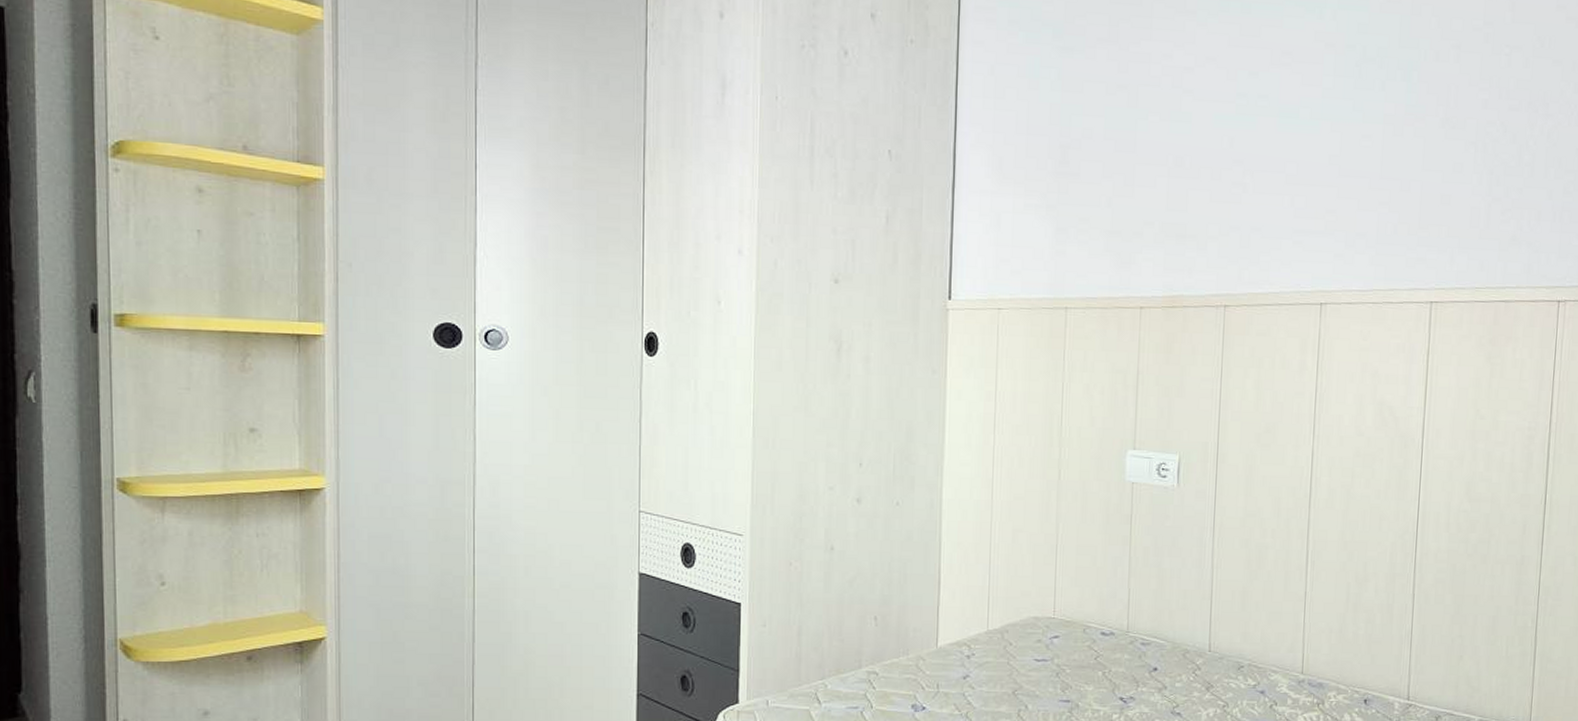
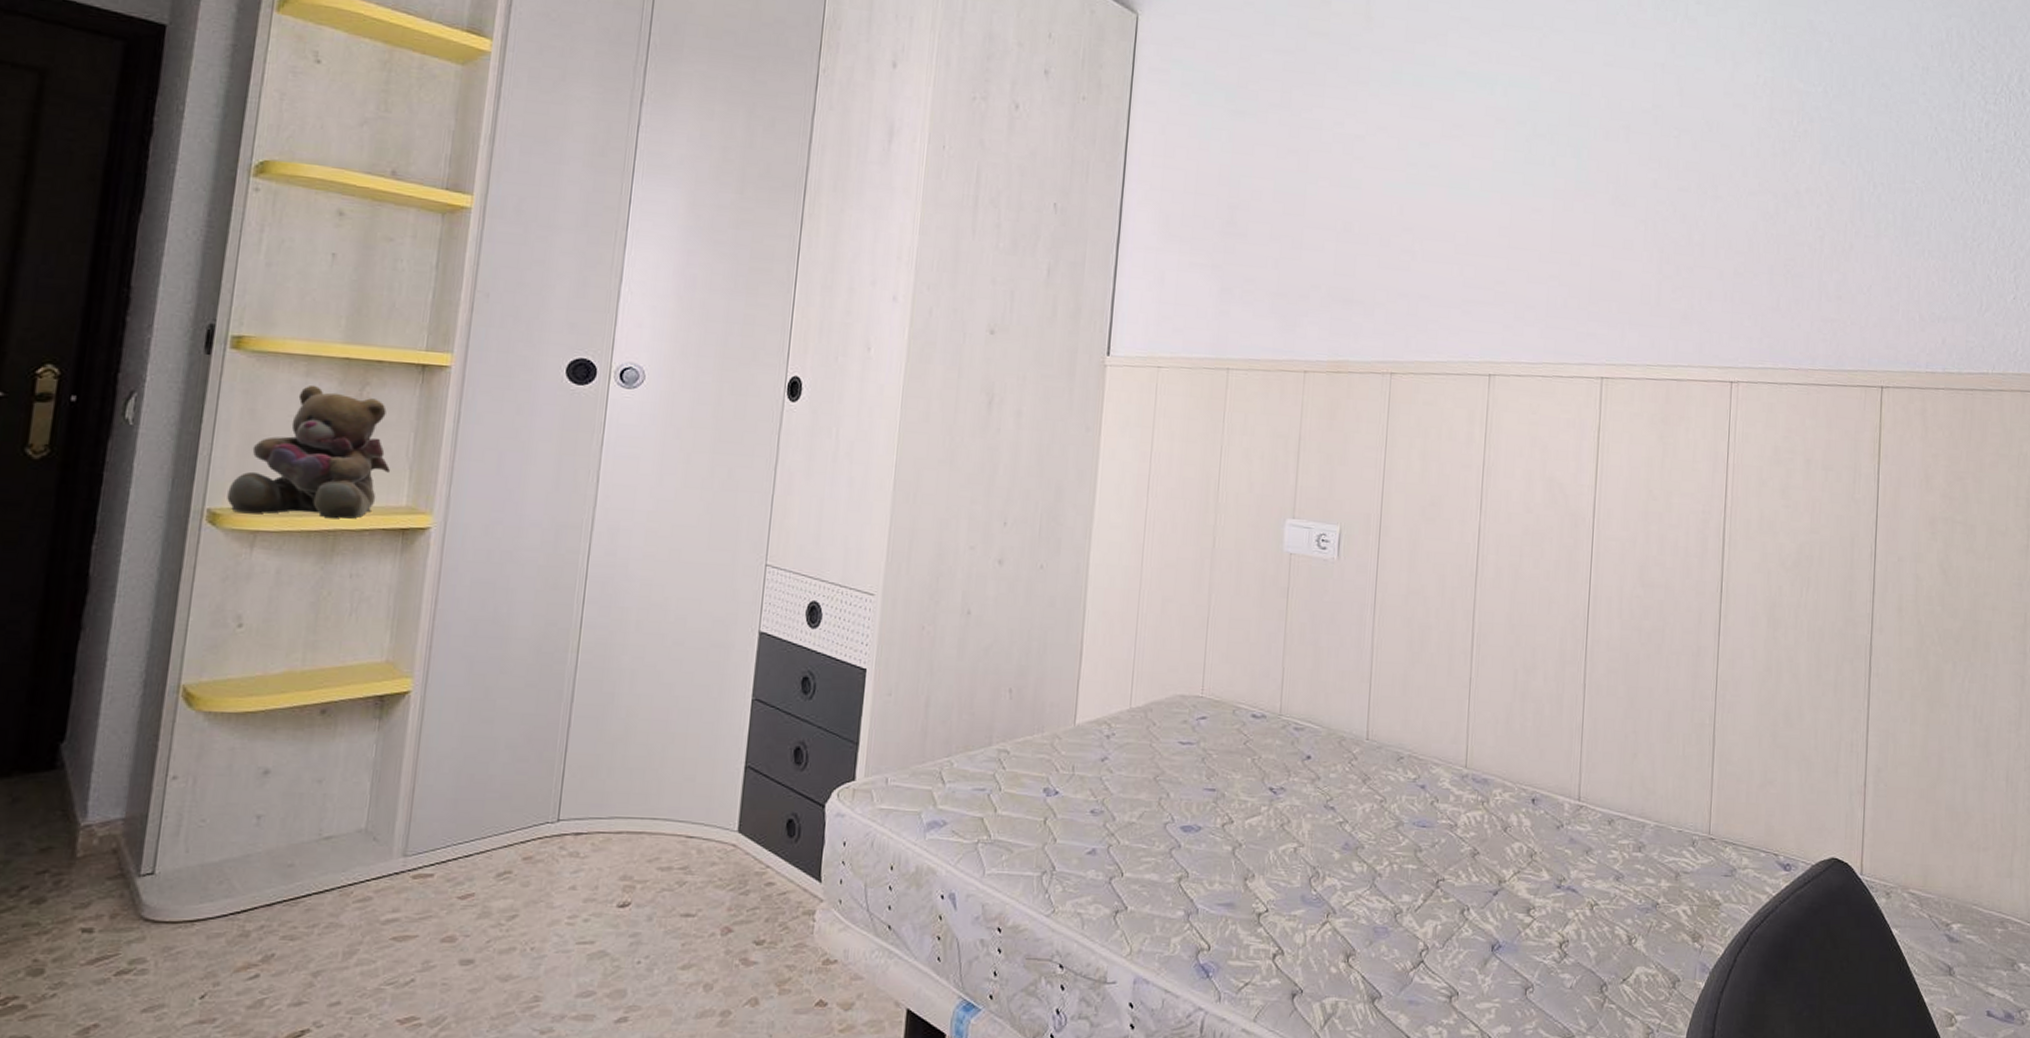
teddy bear: none [133,358,281,482] -> present [227,385,391,518]

